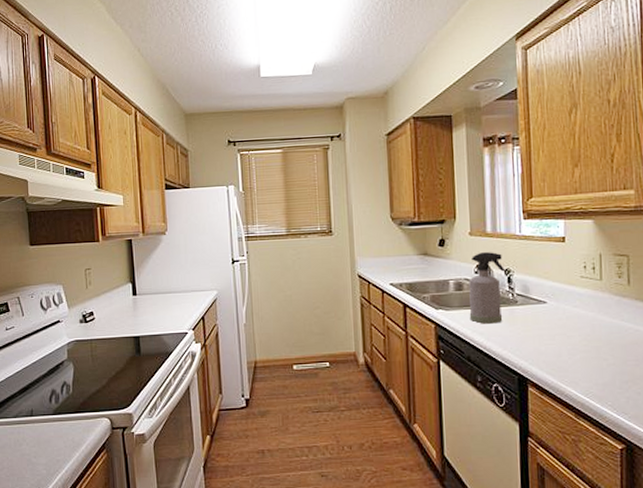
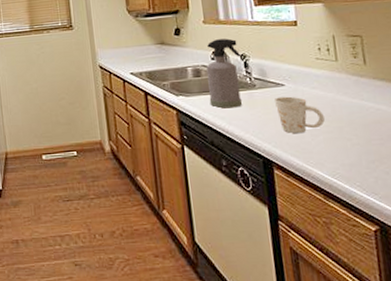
mug: none [535,314,583,352] -> present [275,96,325,134]

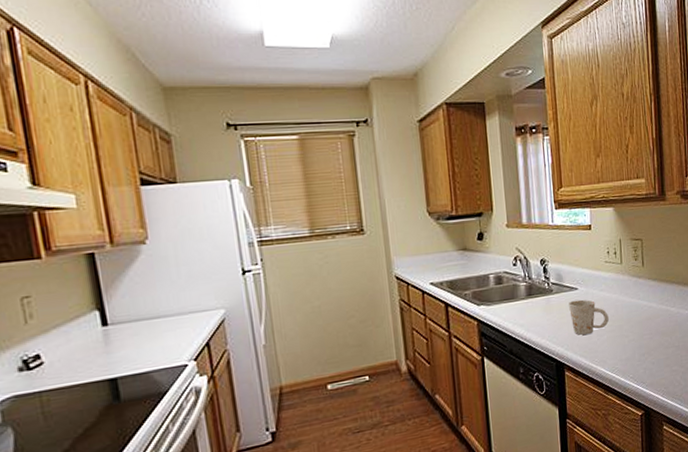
spray bottle: present [206,38,242,109] -> none [508,242,541,316]

